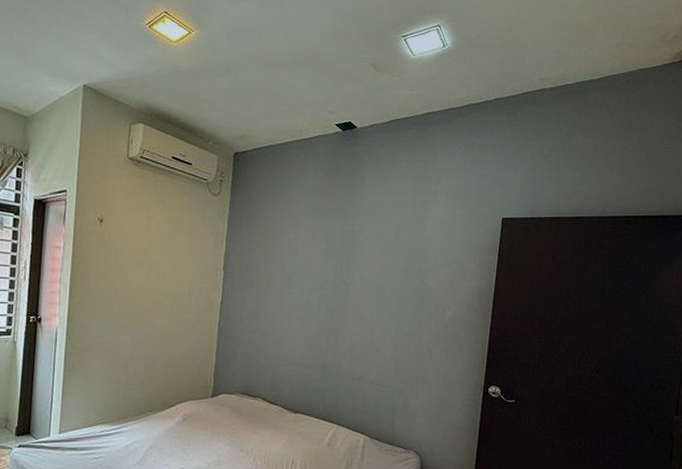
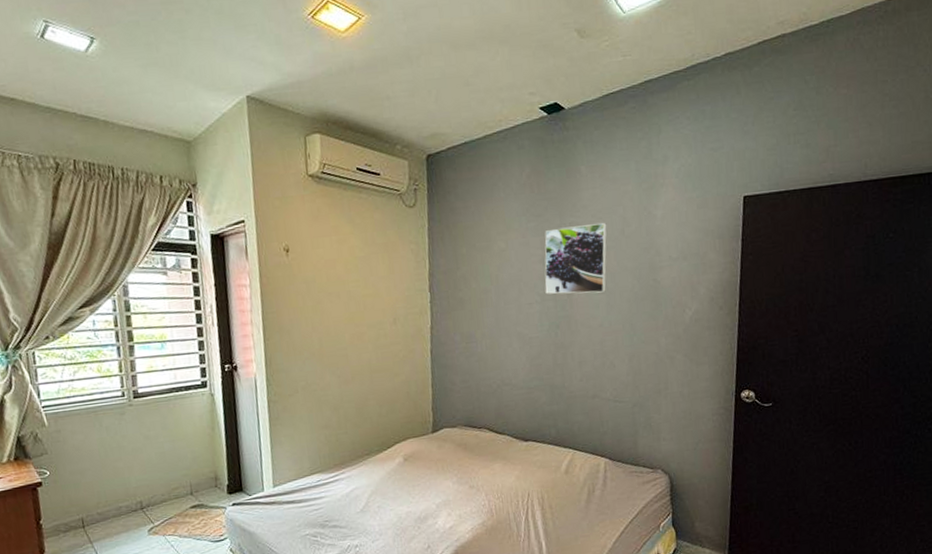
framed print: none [325,226,384,287] -> present [544,222,607,295]

